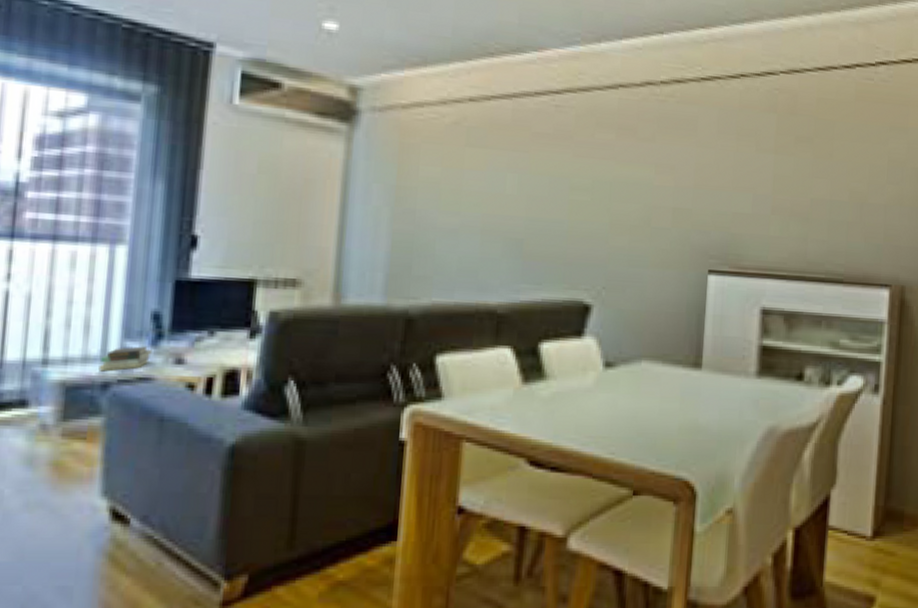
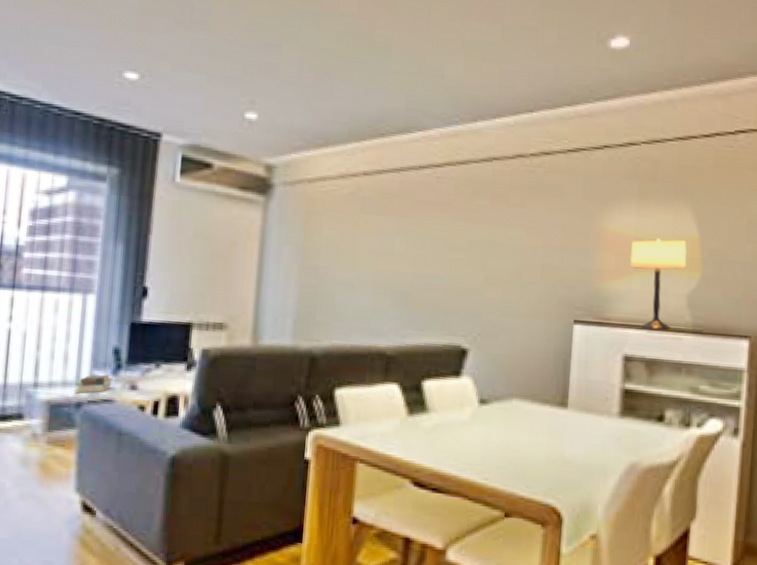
table lamp: none [767,178,827,281] -> present [630,238,687,331]

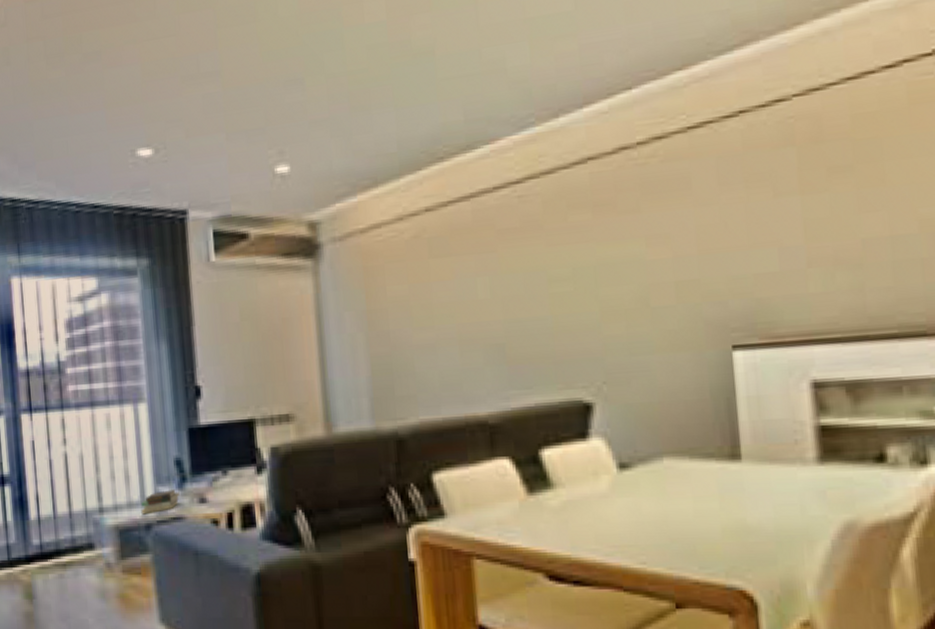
table lamp: present [630,238,687,331] -> none [799,213,887,343]

